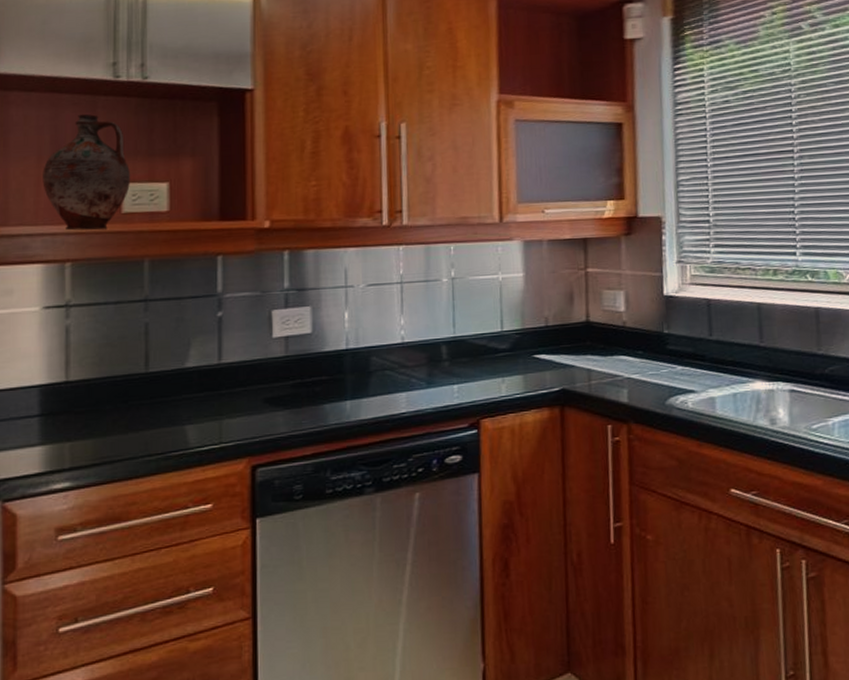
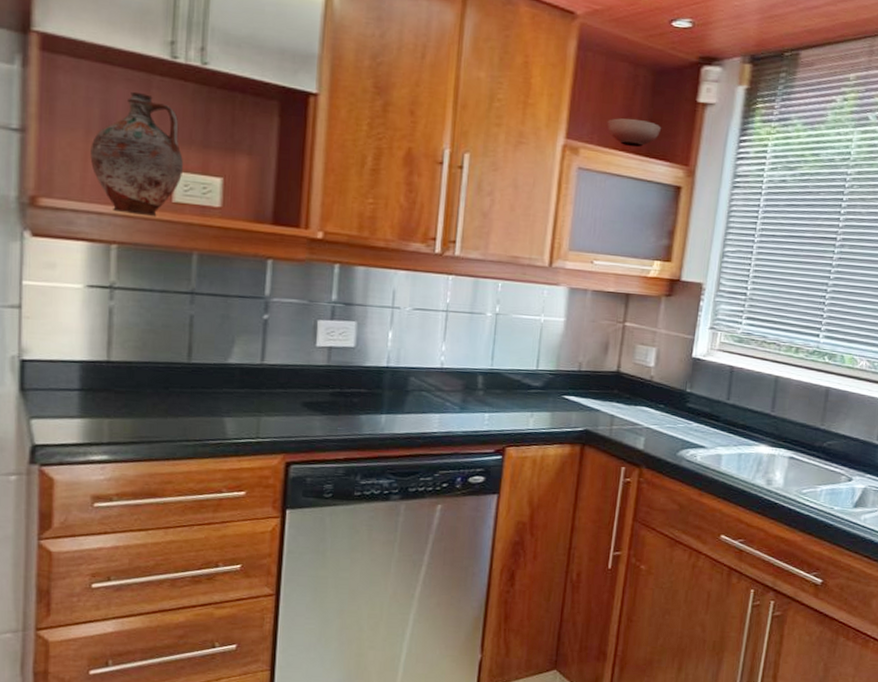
bowl: none [537,64,594,92] -> present [606,118,662,148]

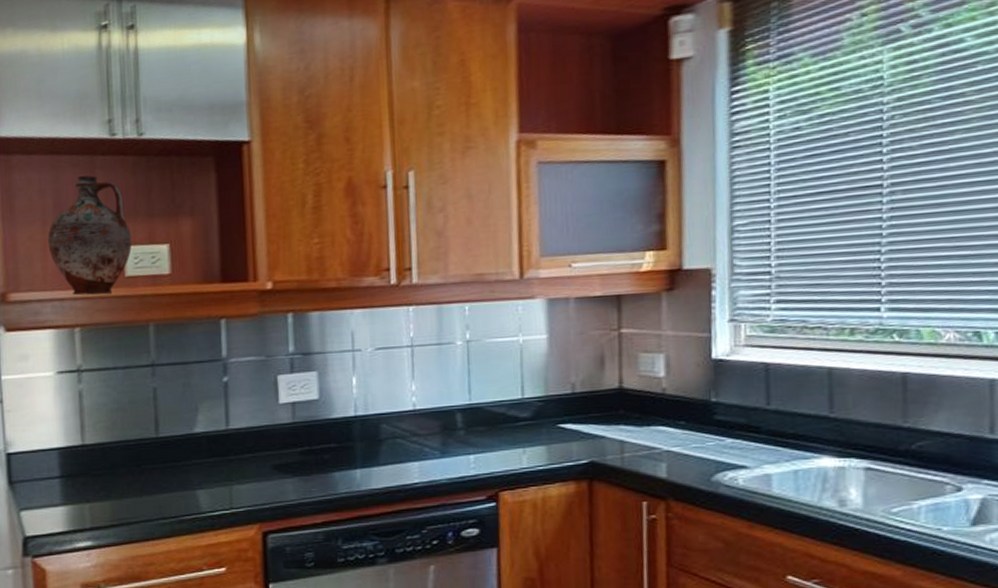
bowl: present [606,118,662,148] -> none [564,93,631,128]

